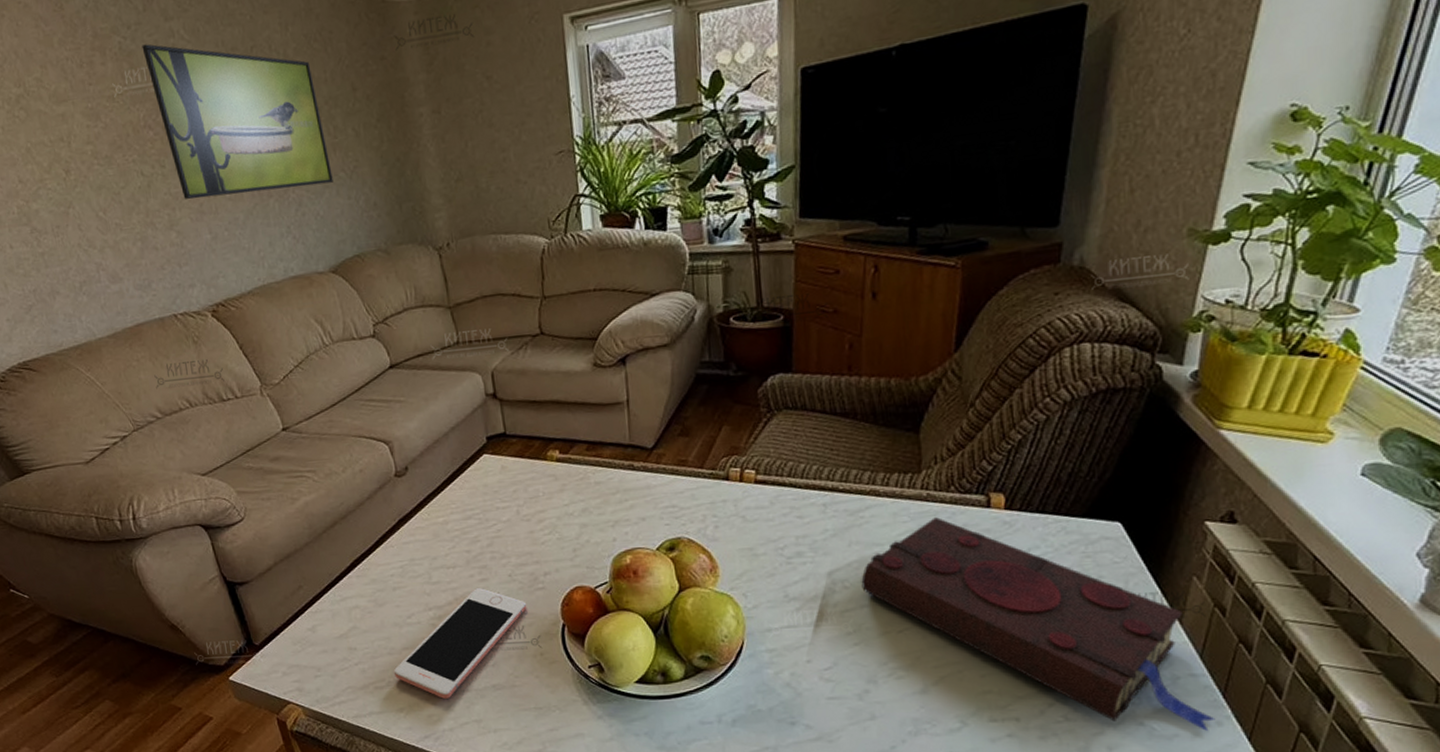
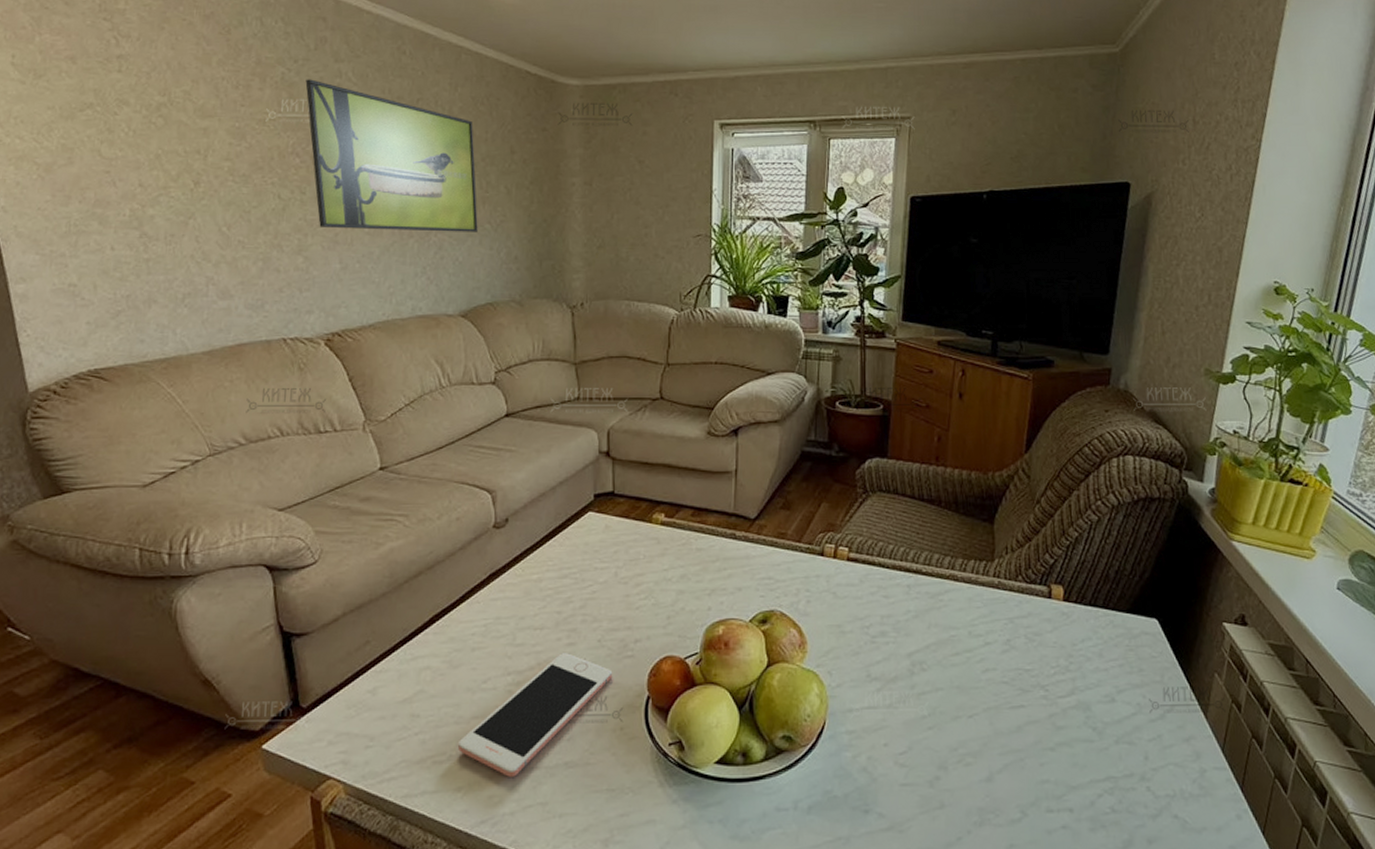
book: present [861,517,1216,731] -> none [938,605,1236,824]

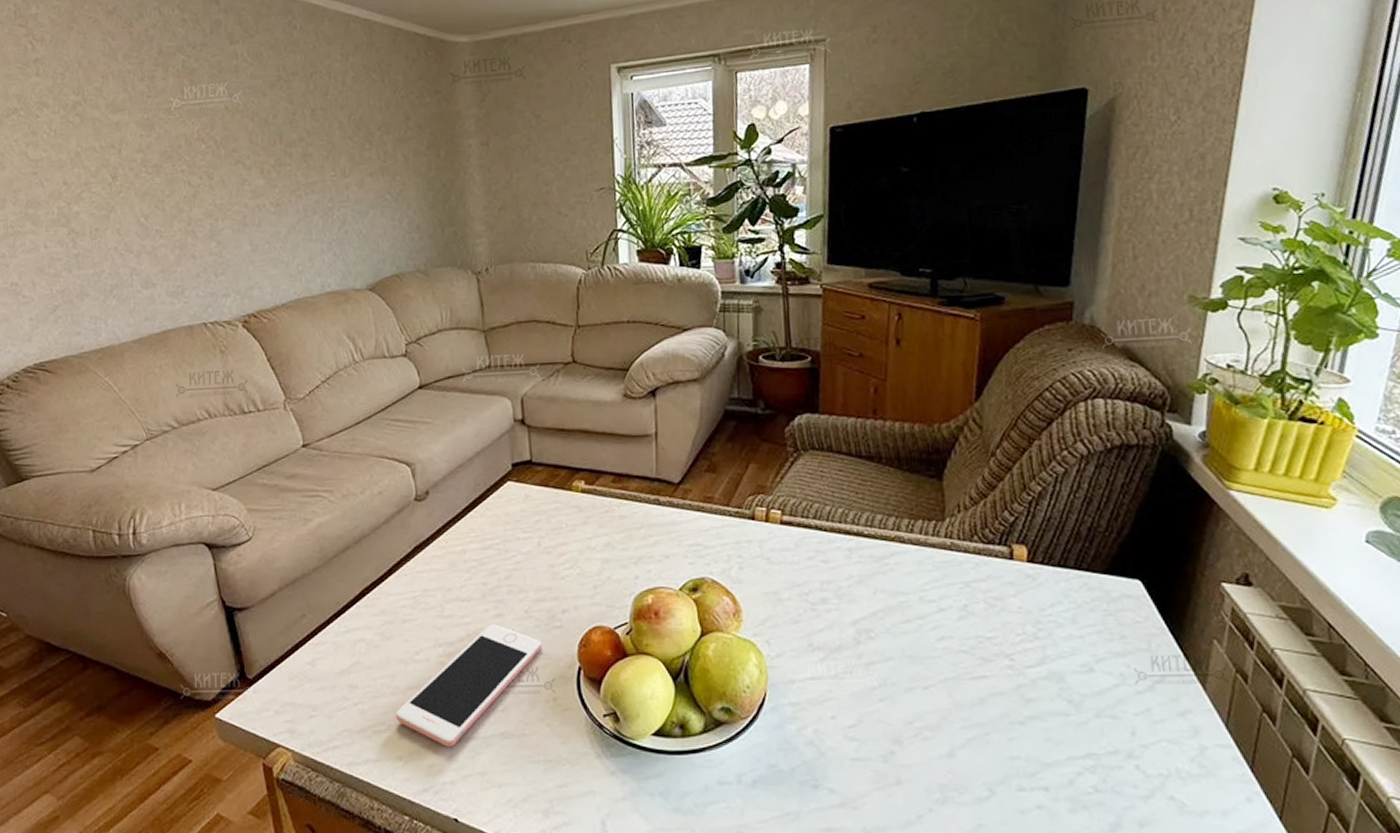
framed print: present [305,79,478,232] -> none [204,63,379,211]

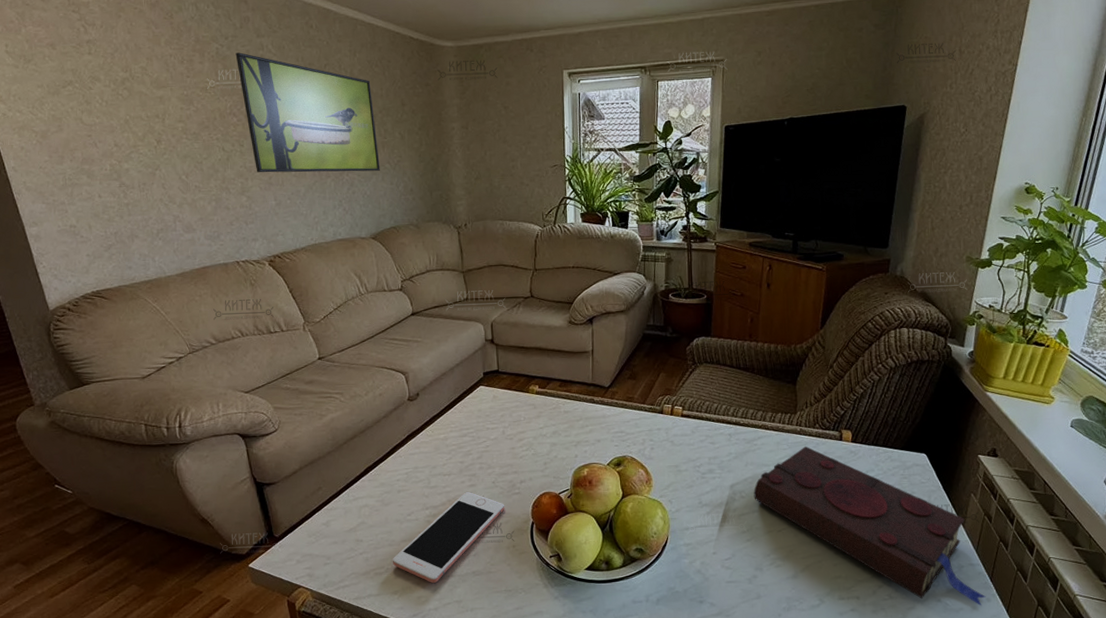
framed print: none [204,63,379,211] -> present [235,52,380,173]
book: none [886,567,1245,808] -> present [753,446,986,605]

